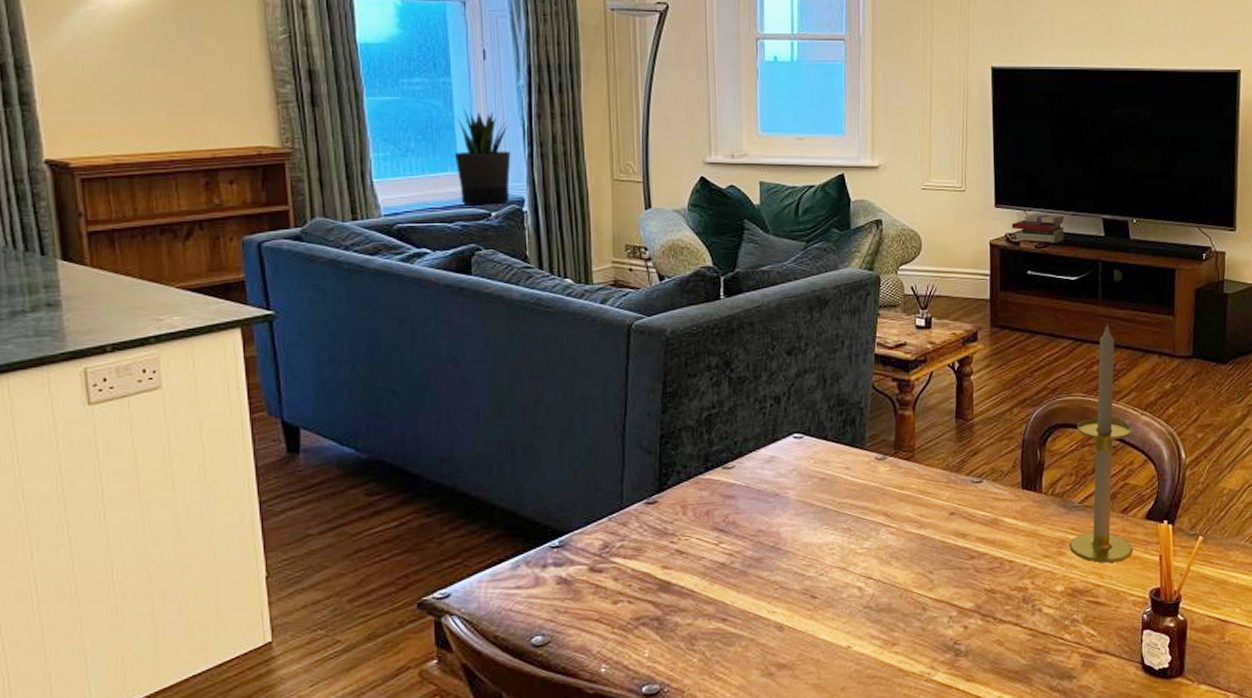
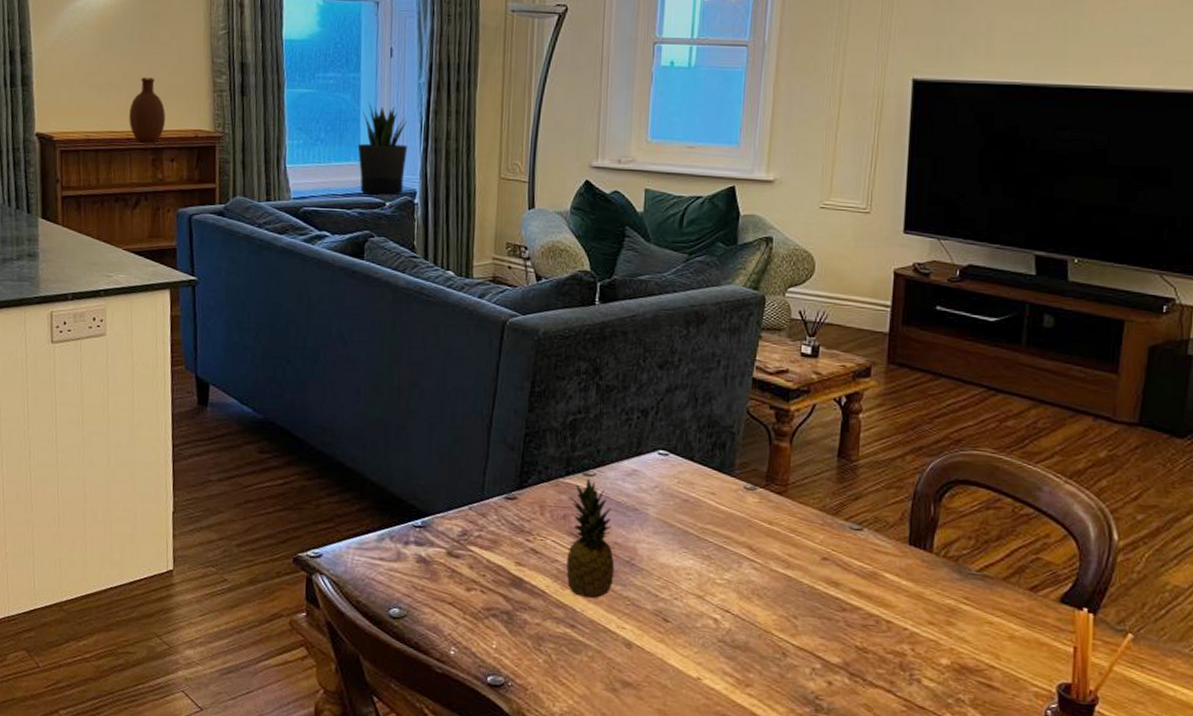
decorative vase: none [170,90,218,163] -> present [129,77,165,142]
fruit: none [710,471,761,590] -> present [566,478,615,599]
books: present [1011,213,1065,245] -> none [921,243,987,280]
candle: present [1069,323,1134,563] -> none [961,374,1052,645]

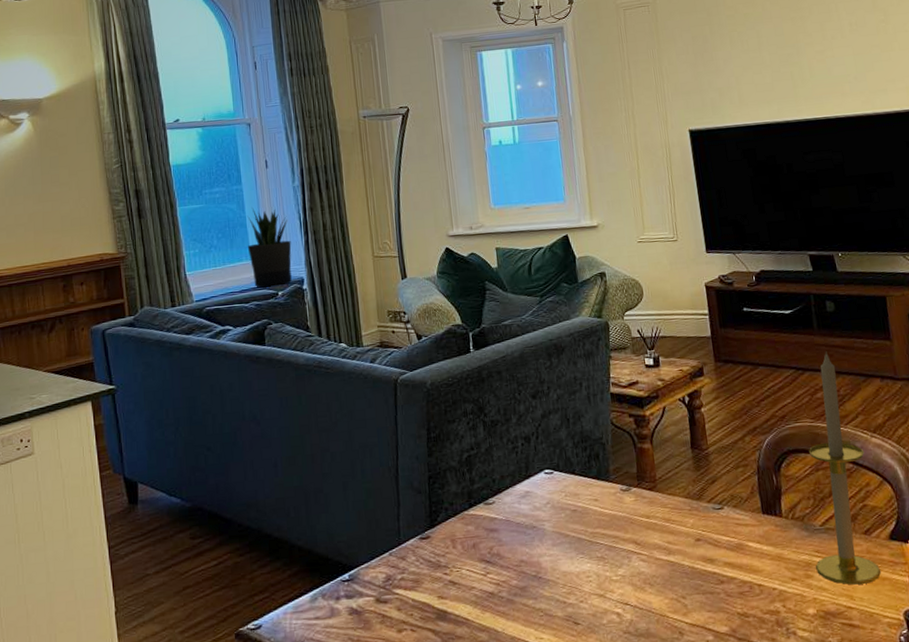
decorative vase: present [129,77,165,142] -> none [37,214,72,272]
fruit: present [566,478,615,599] -> none [475,506,526,618]
candle: none [961,374,1052,645] -> present [808,351,882,585]

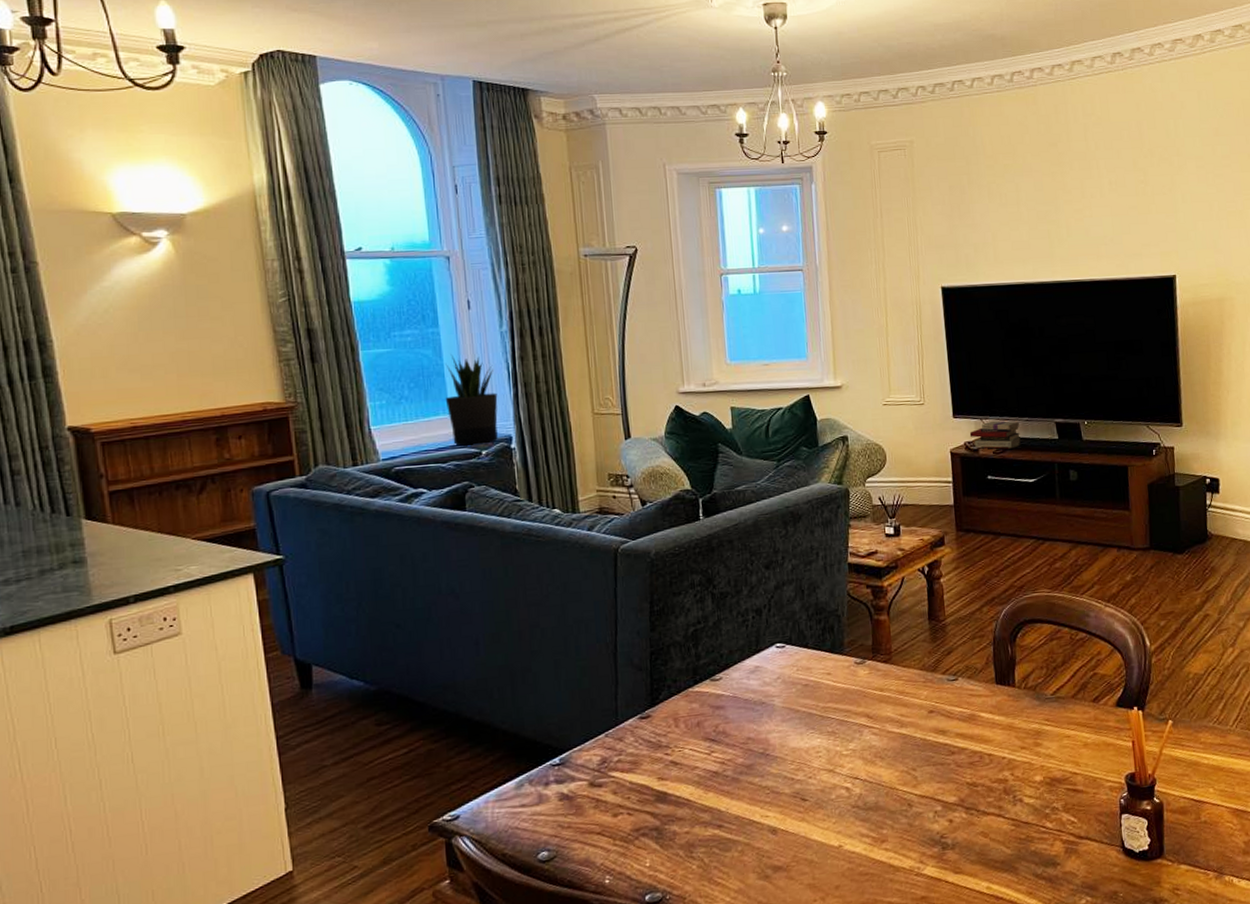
books: none [723,254,775,283] -> present [969,421,1021,450]
candle: present [808,351,882,585] -> none [1044,521,1107,752]

